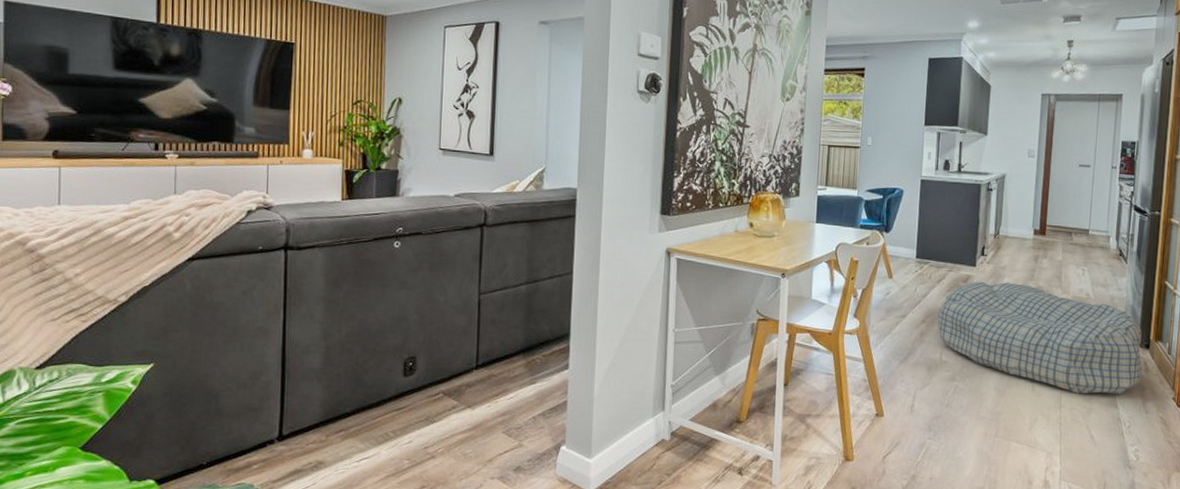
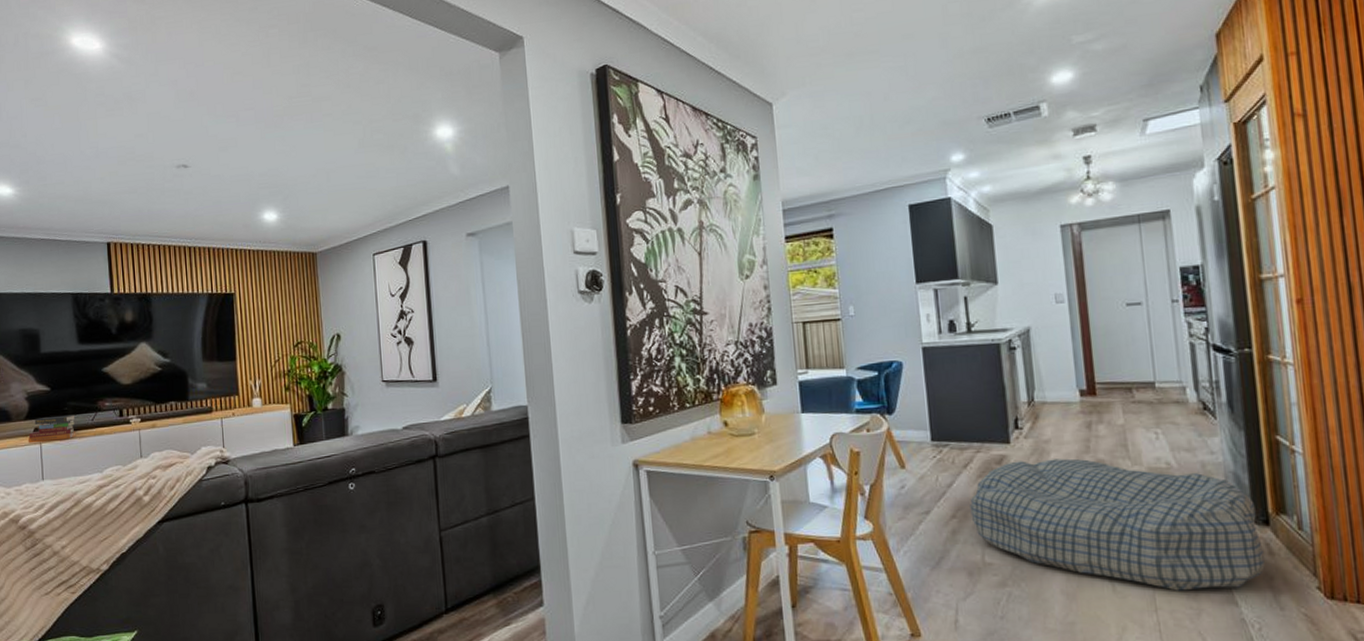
books: none [46,140,103,167] -> present [28,414,76,443]

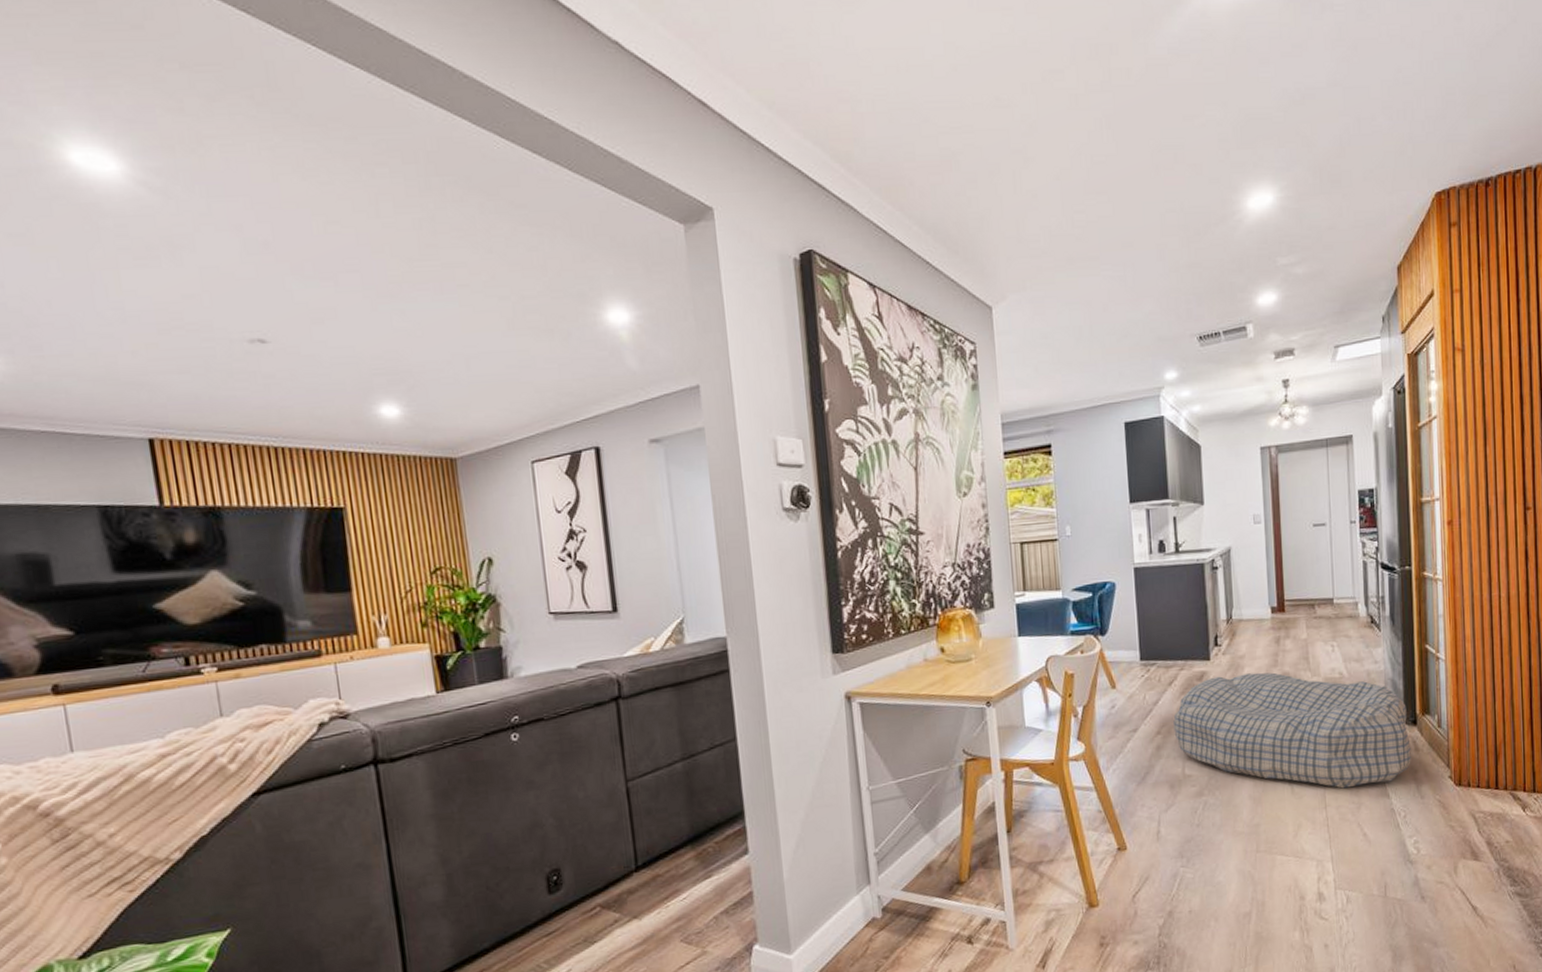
books: present [28,414,76,443] -> none [43,665,120,705]

